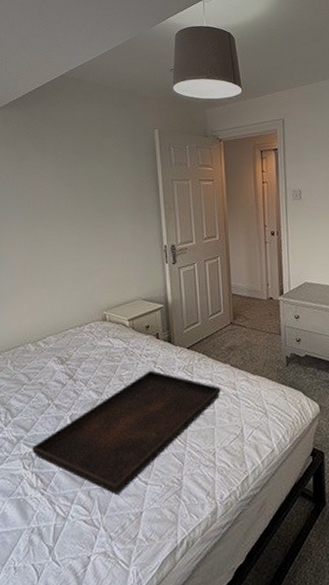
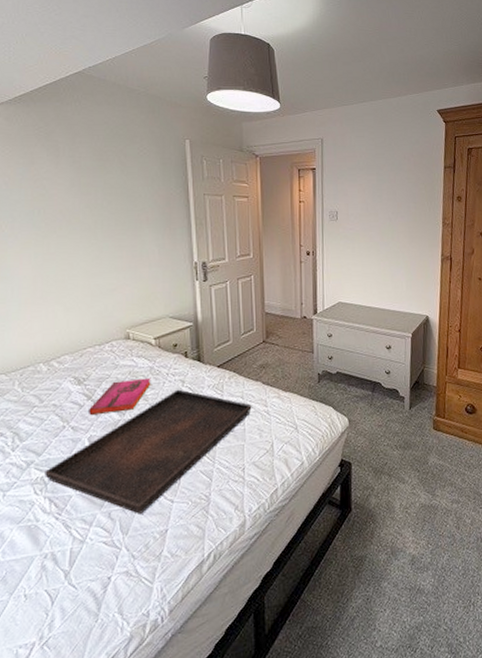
hardback book: none [70,358,126,395] -> present [89,377,151,416]

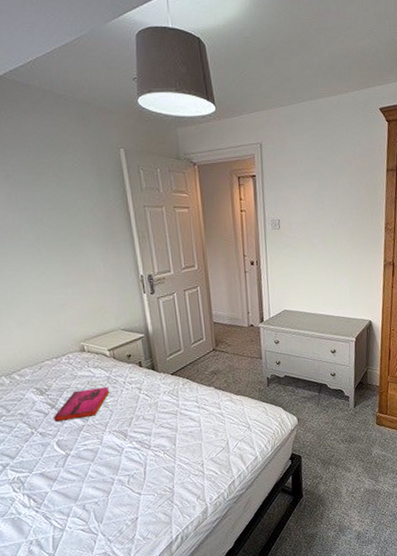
serving tray: present [45,389,252,514] -> none [20,396,207,506]

